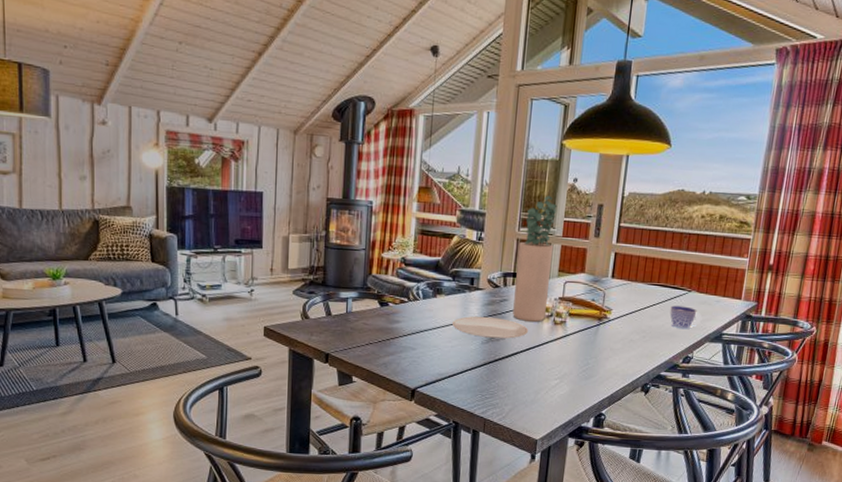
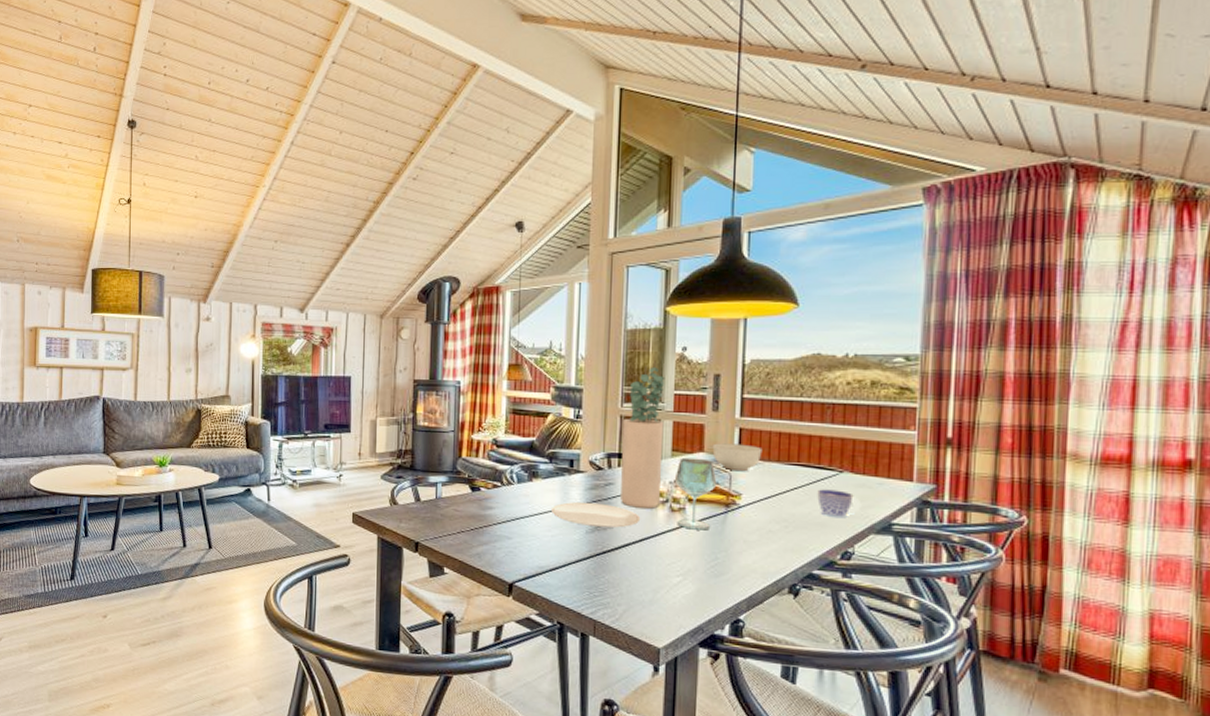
wine glass: none [558,277,593,340] -> present [674,457,717,531]
bowl: none [591,265,632,290] -> present [712,443,763,472]

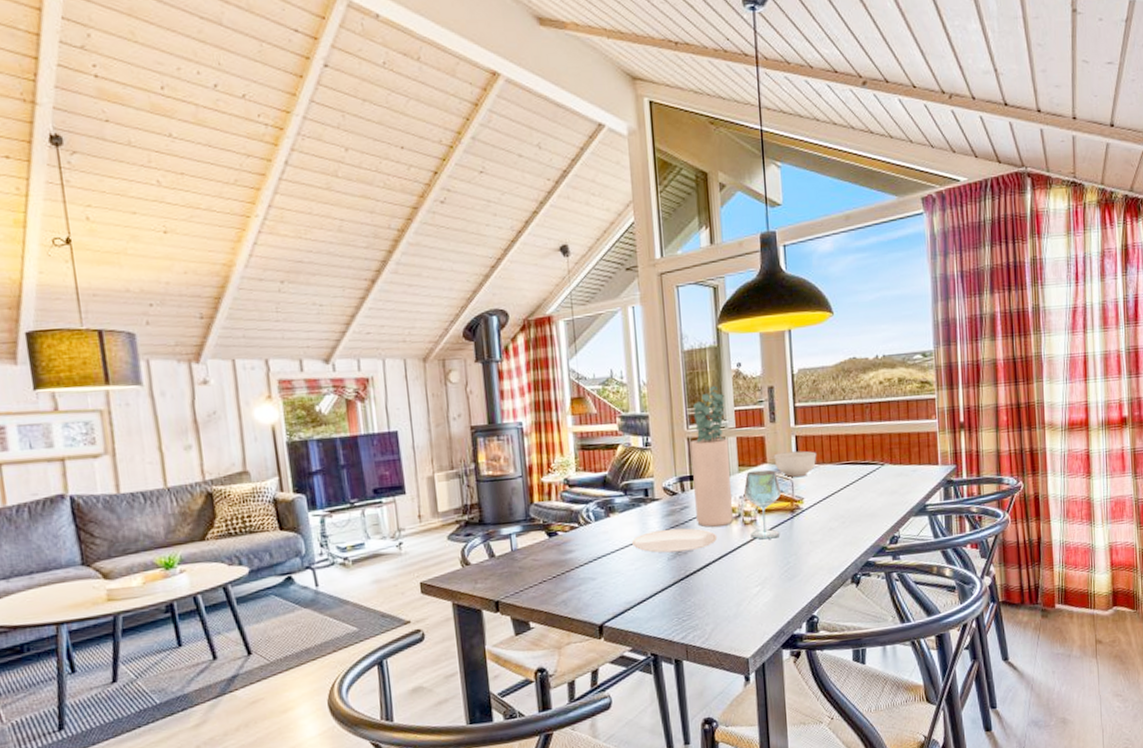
cup: present [817,489,862,519] -> none [866,481,902,508]

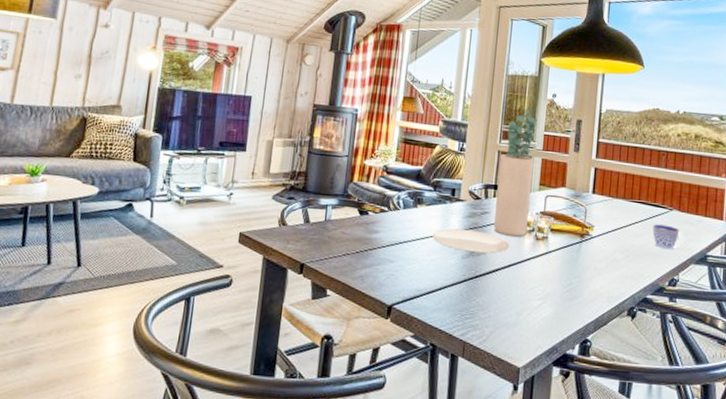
wine glass: present [743,469,782,540] -> none [540,191,575,258]
bowl: present [773,450,817,478] -> none [572,180,612,206]
cup: none [866,481,902,508] -> present [652,224,685,250]

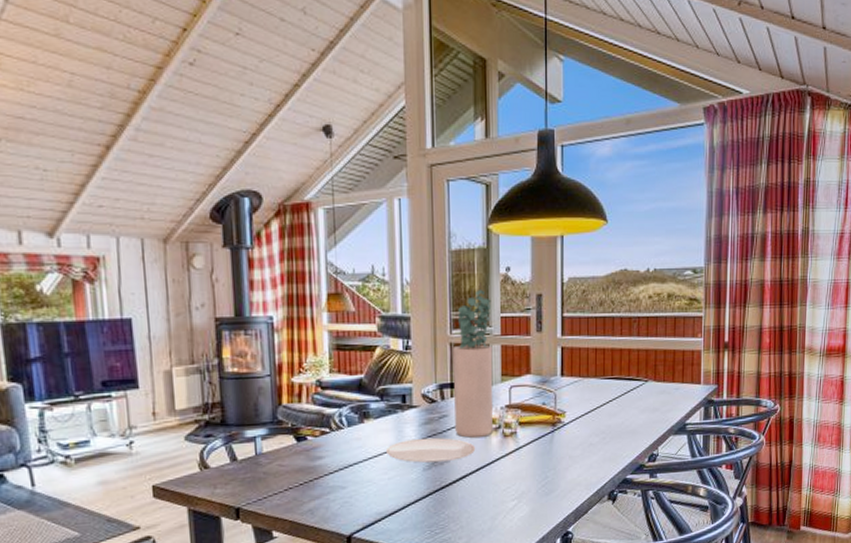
cup: present [652,224,685,250] -> none [628,398,663,425]

